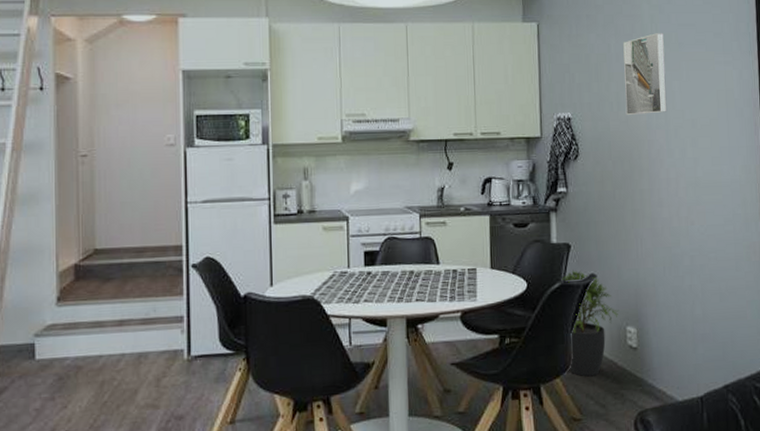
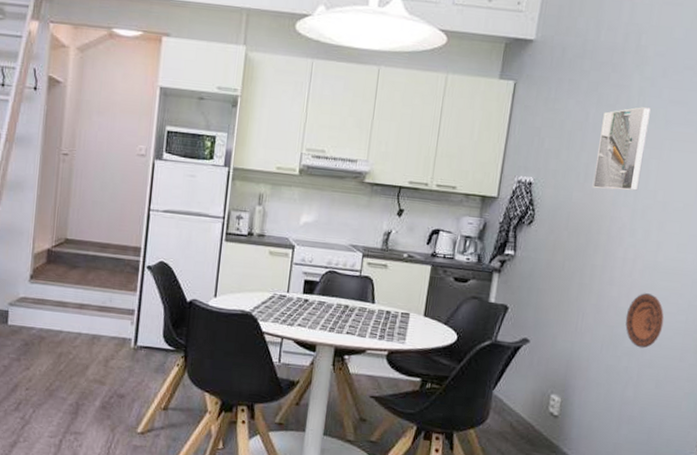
potted plant: present [562,270,619,377] -> none [485,331,547,434]
decorative plate: none [680,209,715,264] -> present [625,293,664,349]

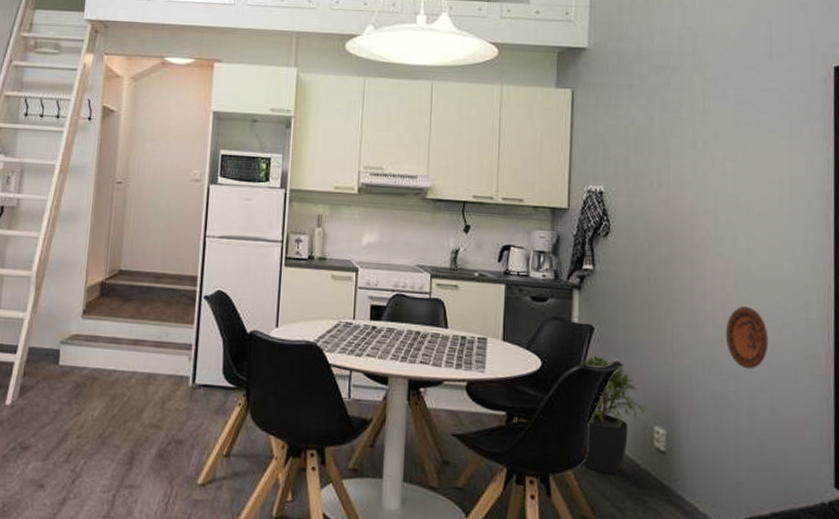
potted plant: none [485,331,547,434] -> present [582,354,647,475]
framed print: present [592,107,651,191] -> none [667,109,718,196]

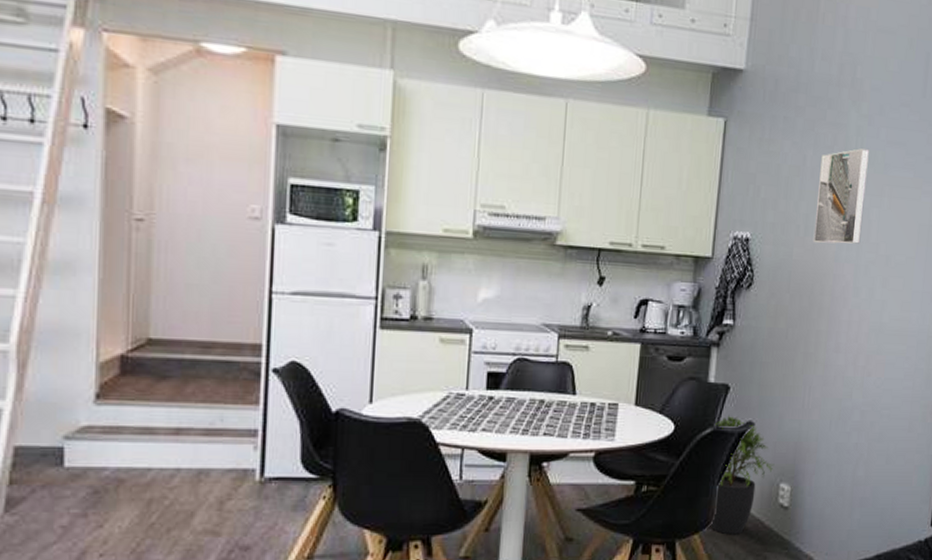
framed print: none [667,109,718,196] -> present [813,148,869,244]
decorative plate: present [725,306,769,369] -> none [853,359,892,421]

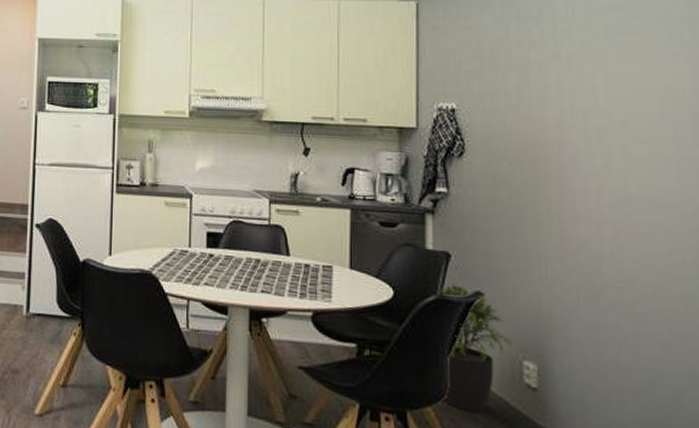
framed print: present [813,148,869,244] -> none [527,17,587,112]

